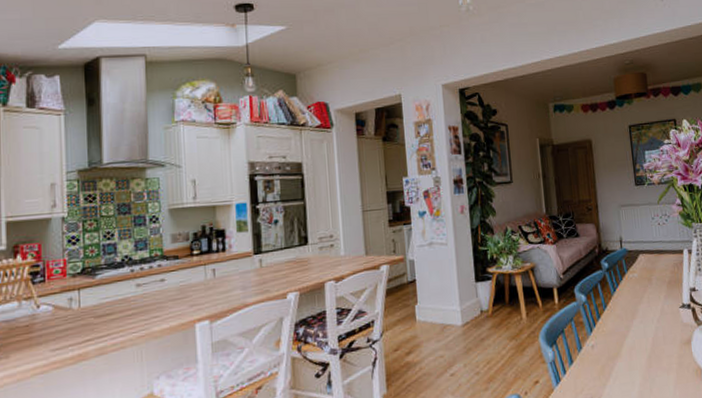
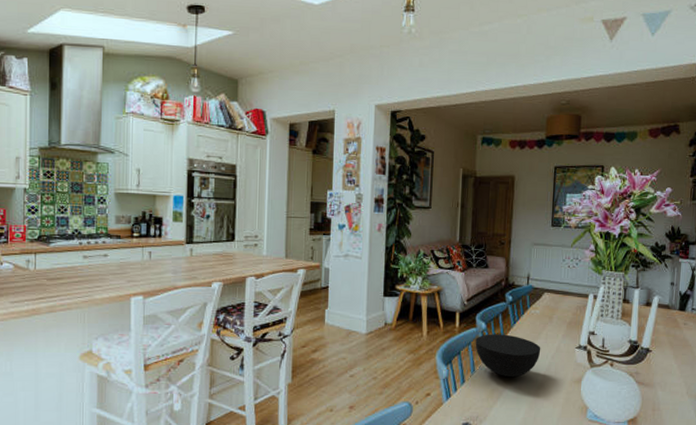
bowl: none [577,303,646,350] -> present [475,334,541,377]

